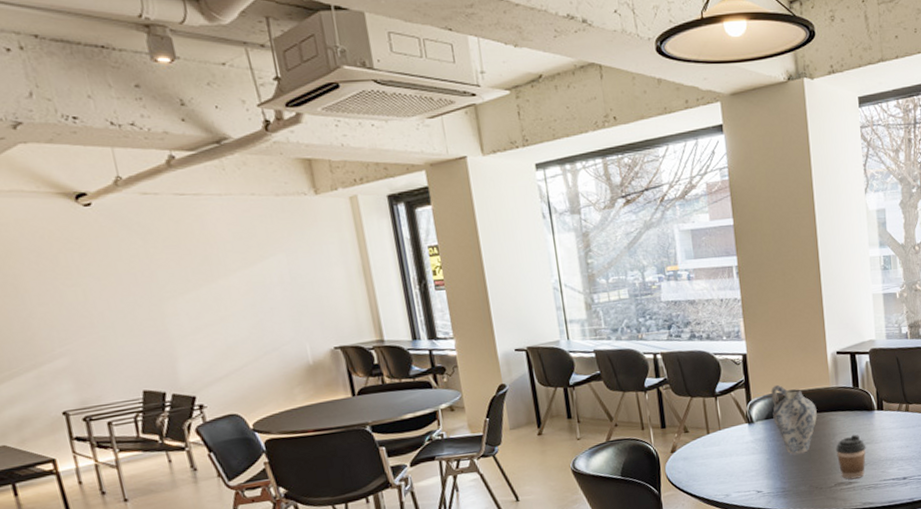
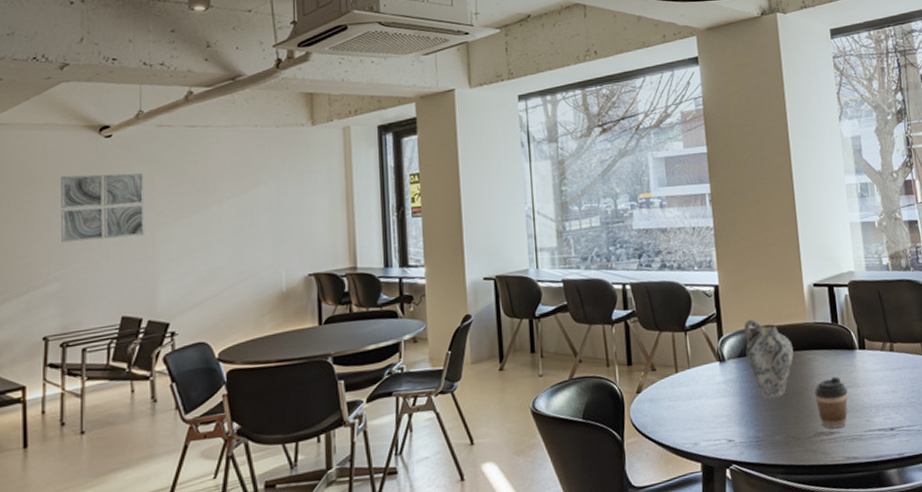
wall art: none [43,244,150,318] -> present [61,173,144,243]

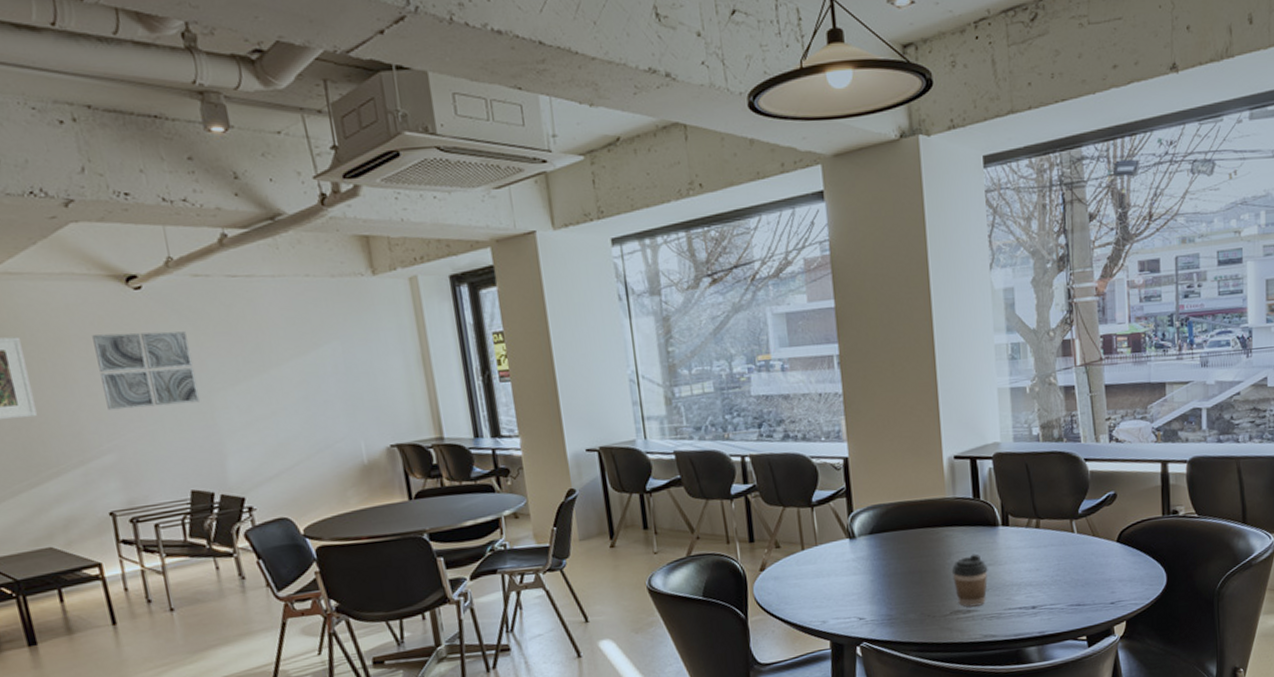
ceramic jug: present [743,319,794,398] -> none [876,494,930,576]

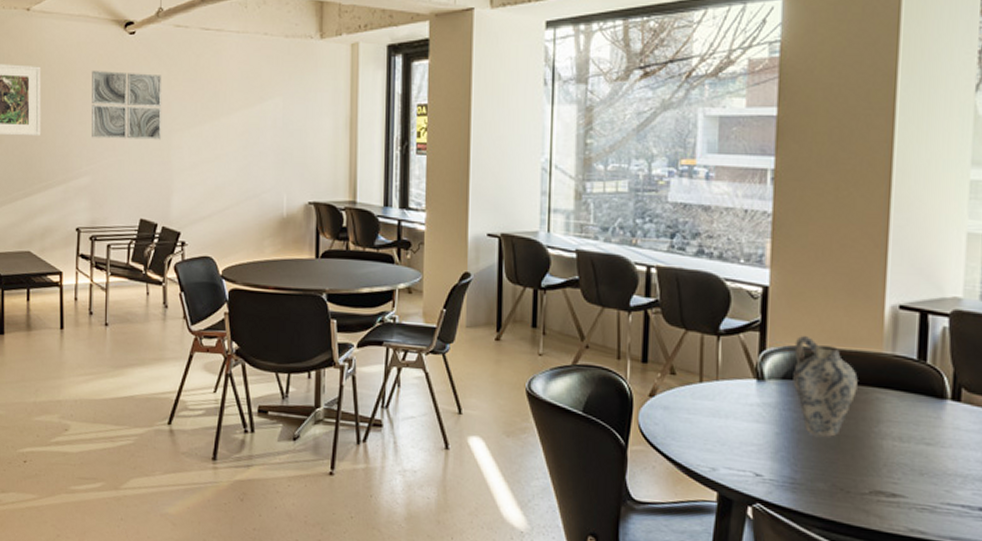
ceramic jug: none [876,494,930,576] -> present [793,335,858,437]
coffee cup: present [951,554,988,607] -> none [877,427,926,492]

